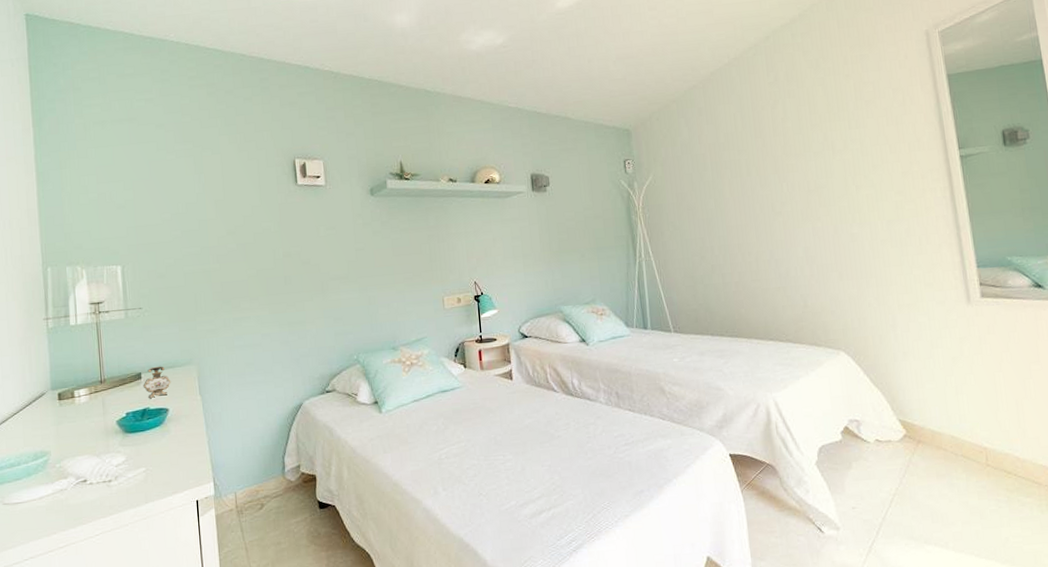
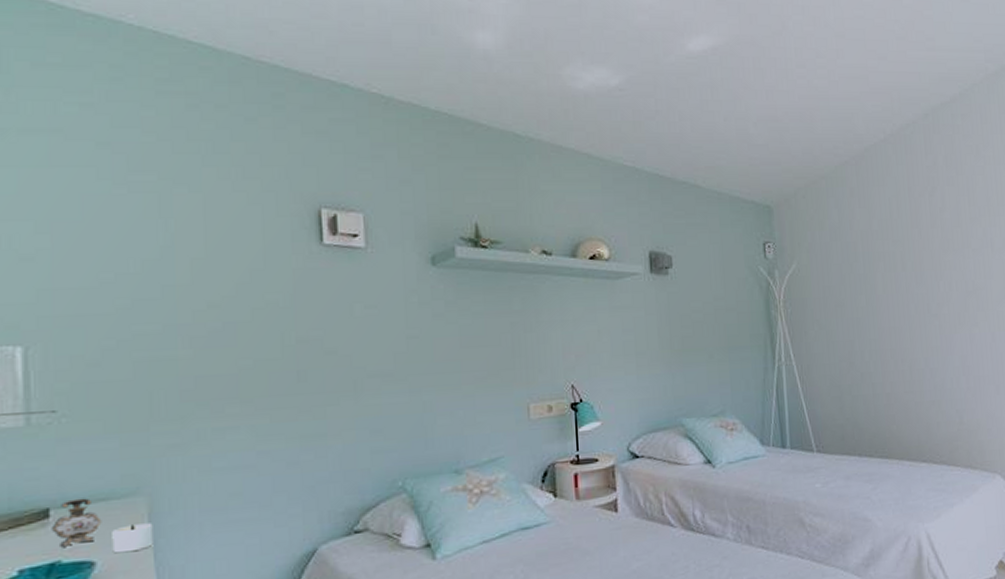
candle: none [177,383,202,404] -> present [112,523,153,554]

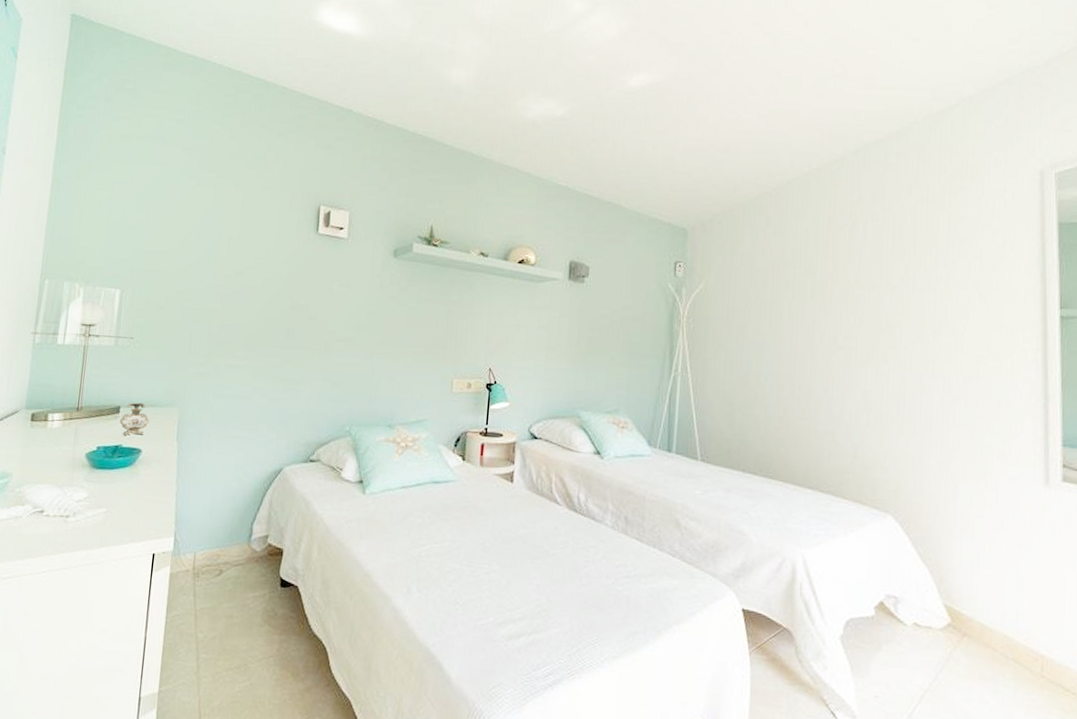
candle: present [112,523,153,554] -> none [153,427,180,448]

